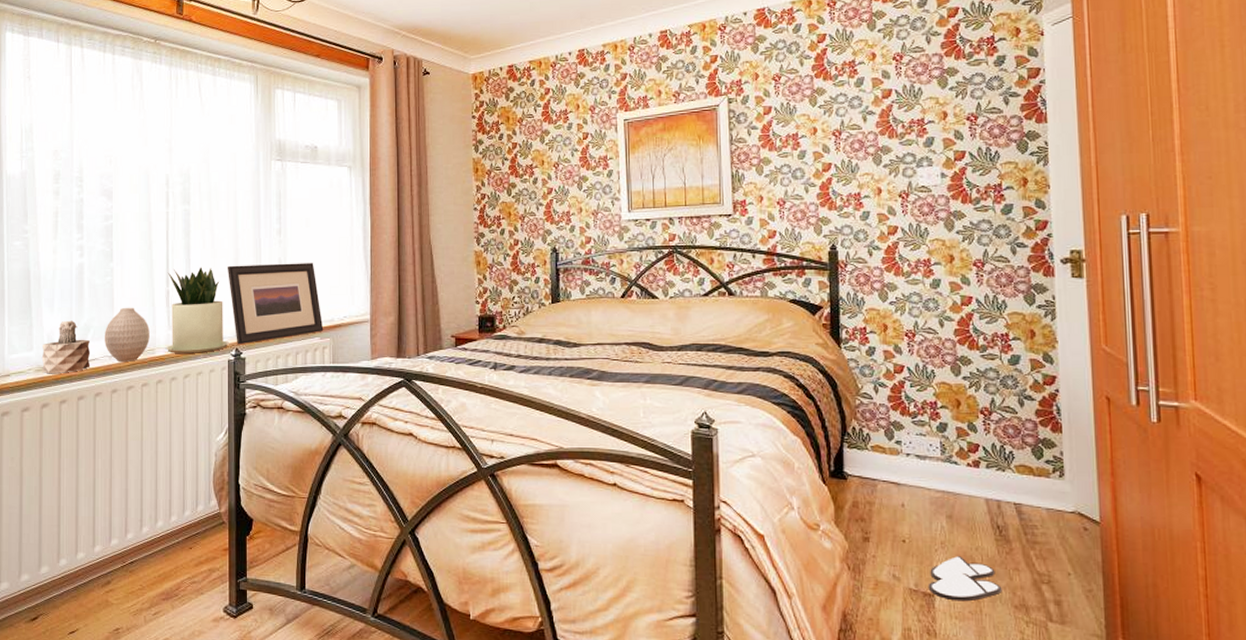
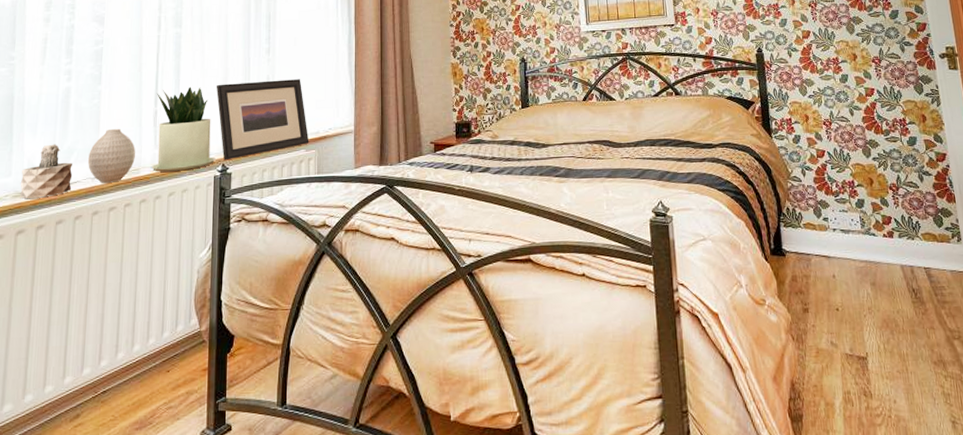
slippers: present [928,555,1002,601] -> none [861,319,922,361]

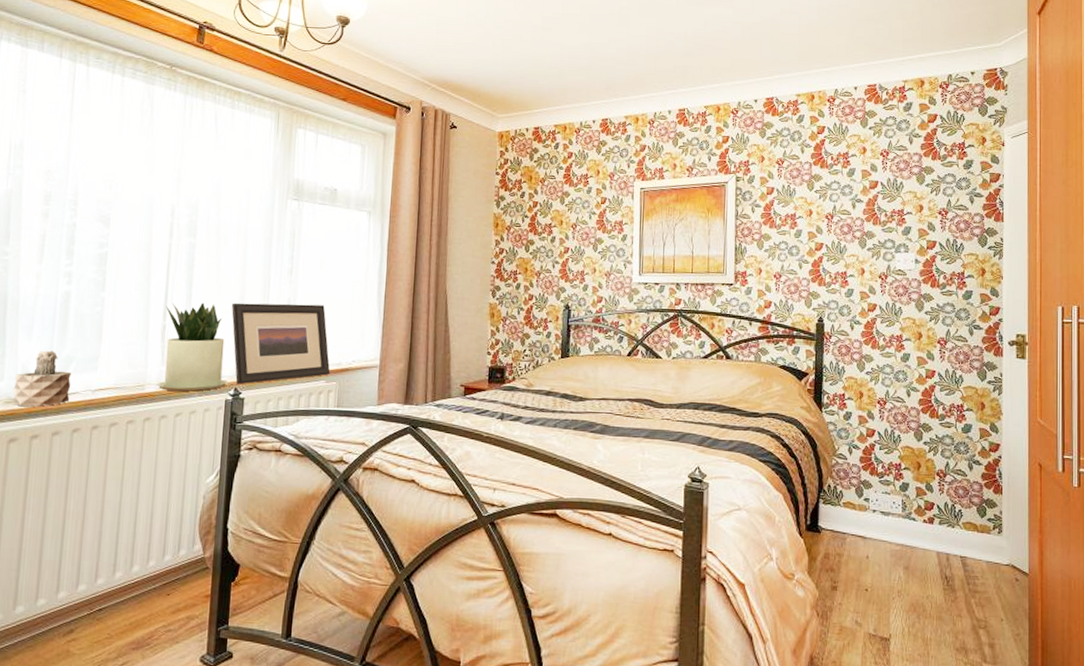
vase: present [88,128,135,183] -> none [88,339,141,397]

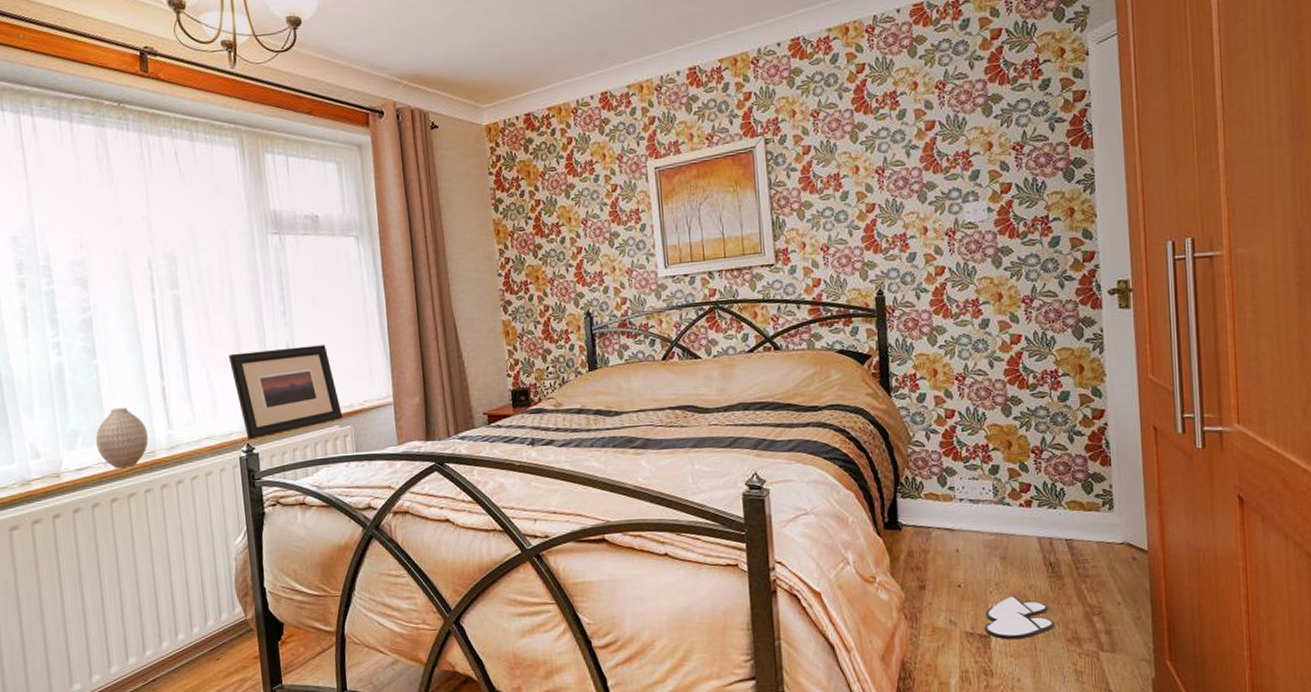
succulent plant: present [13,350,71,407] -> none [25,426,84,488]
vase: none [88,339,141,397] -> present [96,407,148,468]
planter: present [157,302,228,392] -> none [161,357,239,455]
slippers: none [885,603,947,644] -> present [983,595,1055,639]

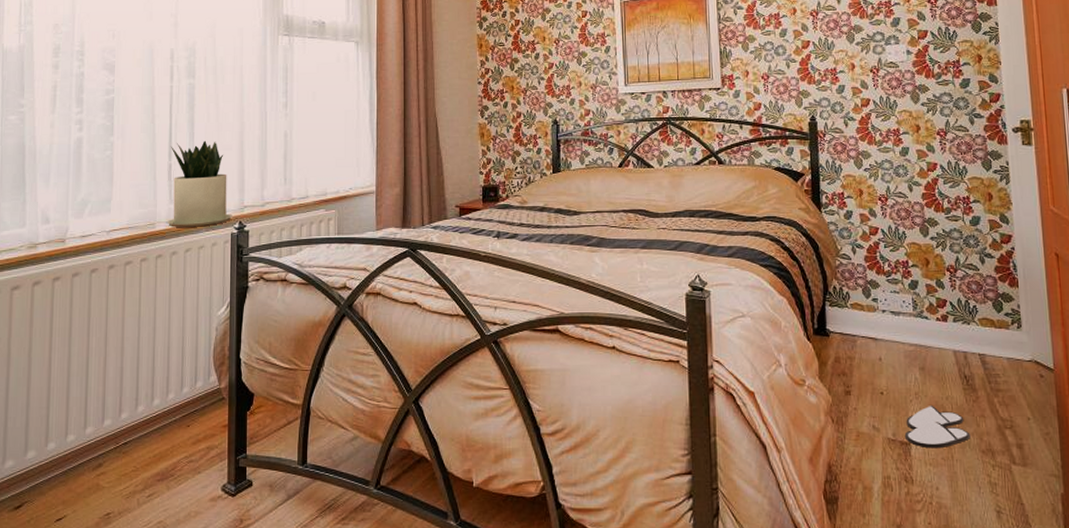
vase: present [96,407,148,468] -> none [102,181,150,237]
planter: none [161,357,239,455] -> present [167,140,232,228]
picture frame: present [229,345,343,440] -> none [232,136,329,218]

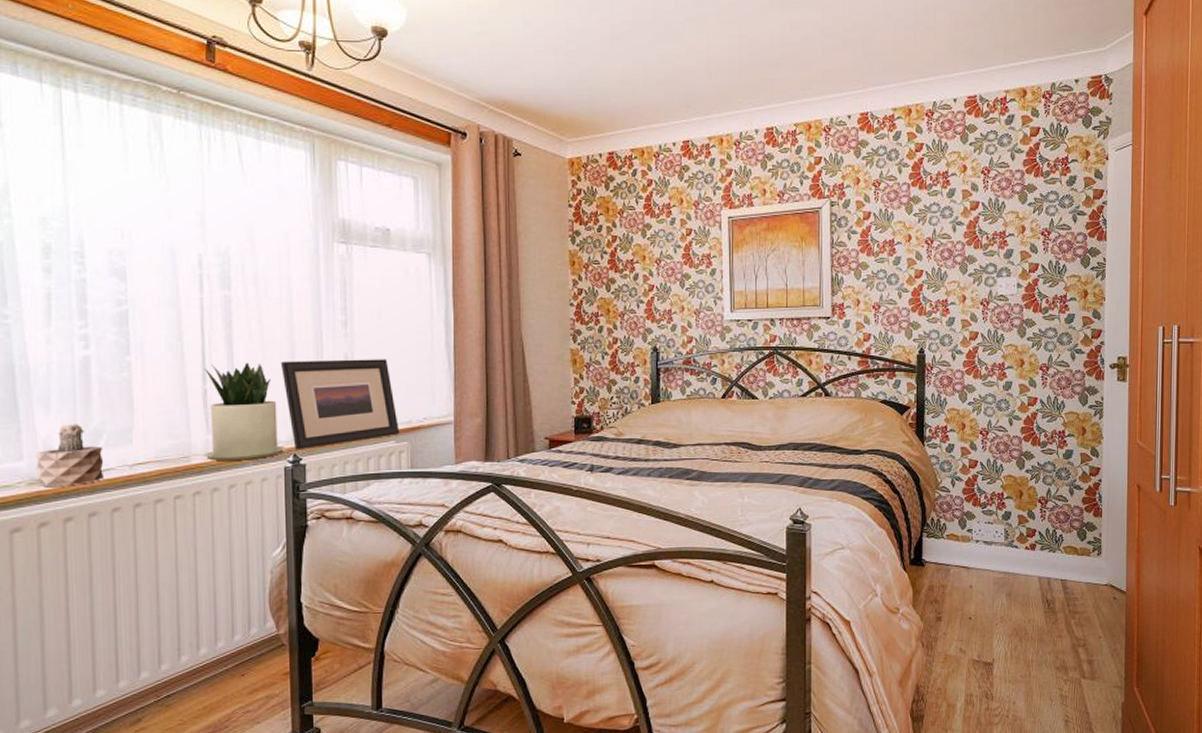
succulent plant: none [35,195,87,251] -> present [36,424,105,488]
picture frame: none [232,136,329,218] -> present [281,359,400,450]
slippers: present [904,405,971,447] -> none [988,627,1048,667]

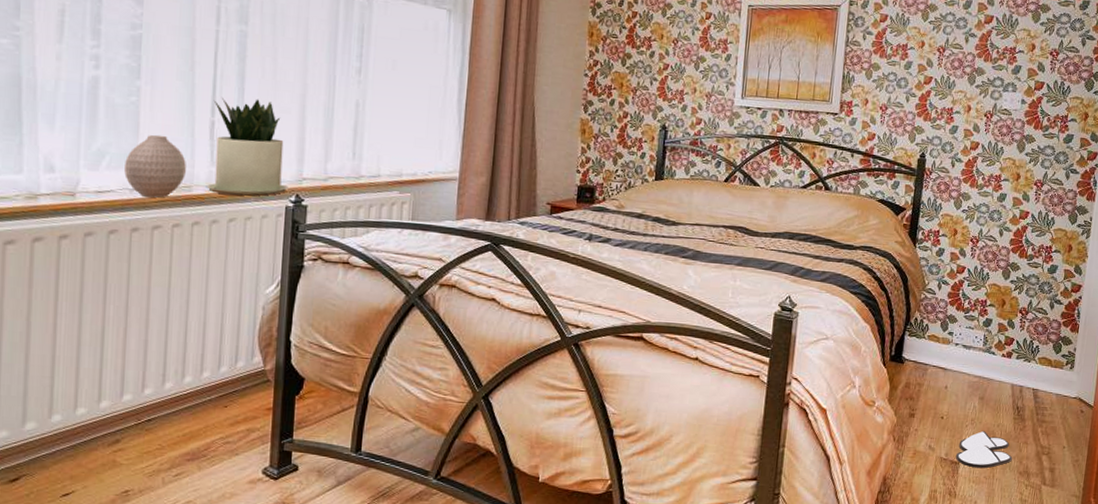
succulent plant: present [36,424,105,488] -> none [35,142,105,204]
vase: none [122,408,183,471] -> present [124,134,186,198]
picture frame: present [281,359,400,450] -> none [291,101,404,191]
slippers: none [988,627,1048,667] -> present [955,430,1012,468]

